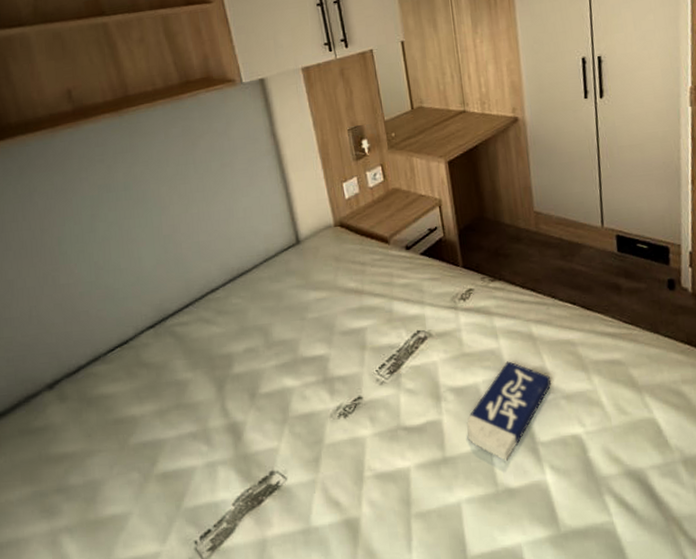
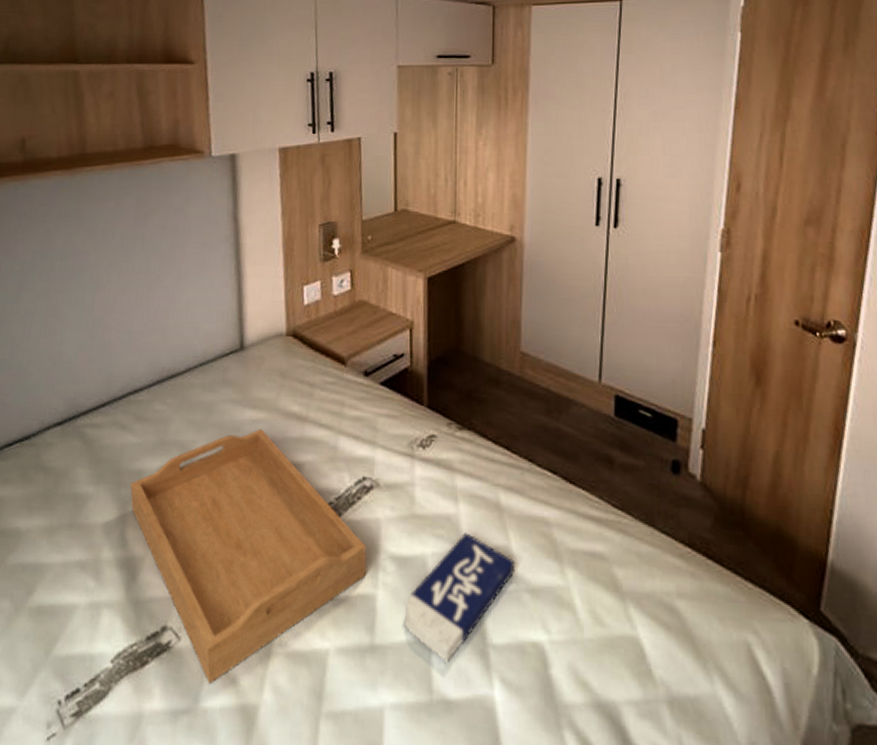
serving tray: none [223,305,431,508] -> present [130,429,367,684]

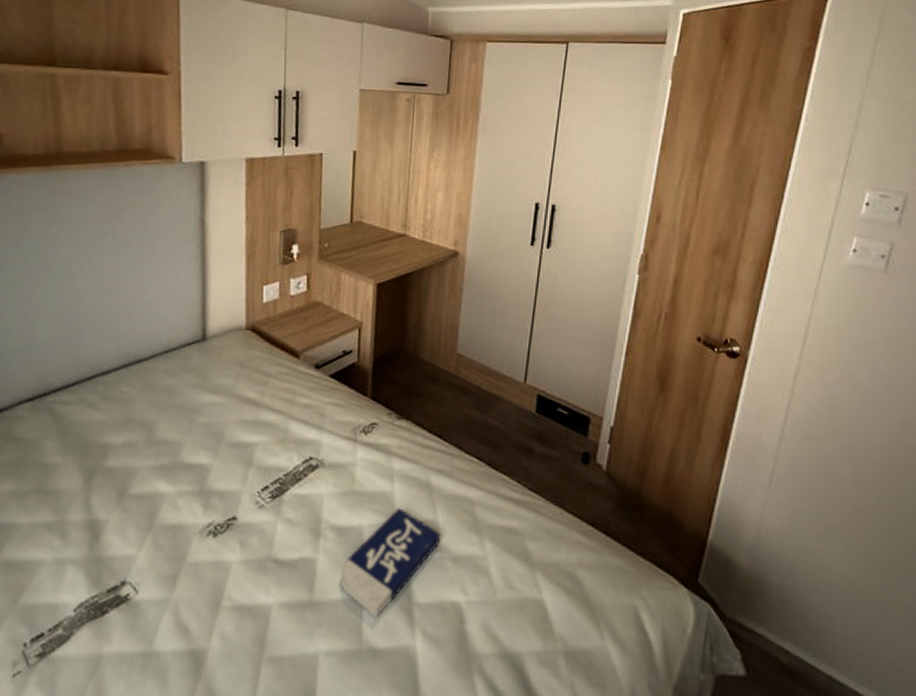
serving tray: present [130,429,367,684] -> none [95,412,310,631]

